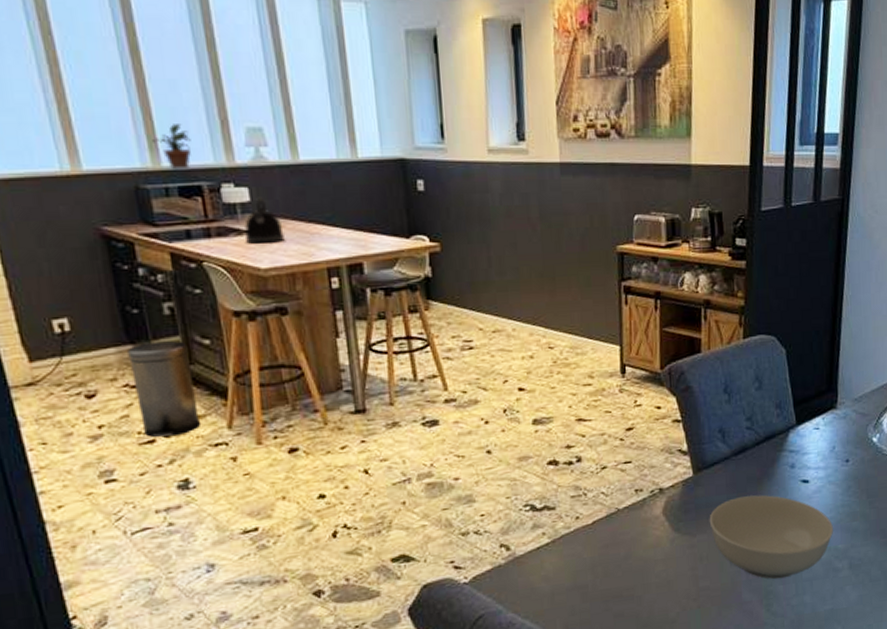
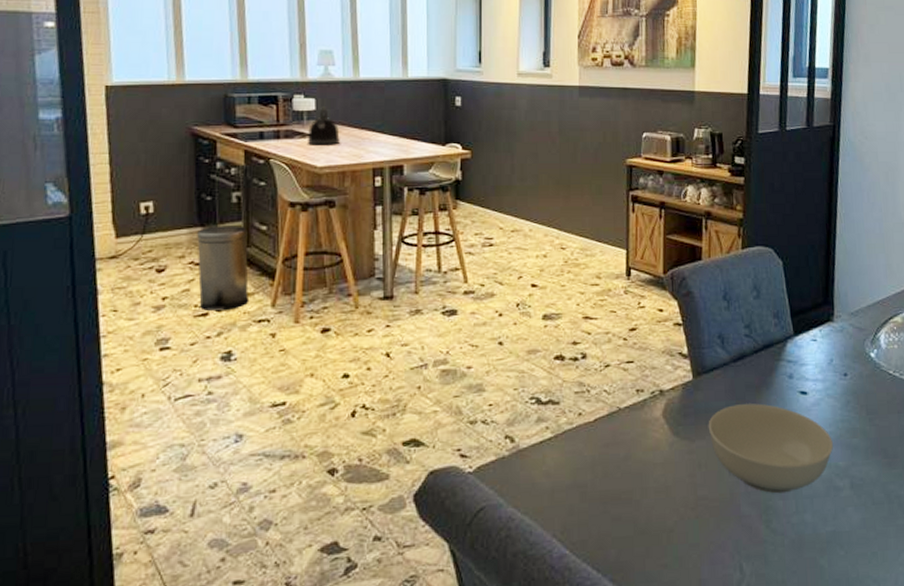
potted plant: present [152,124,191,170] -> none [244,46,274,83]

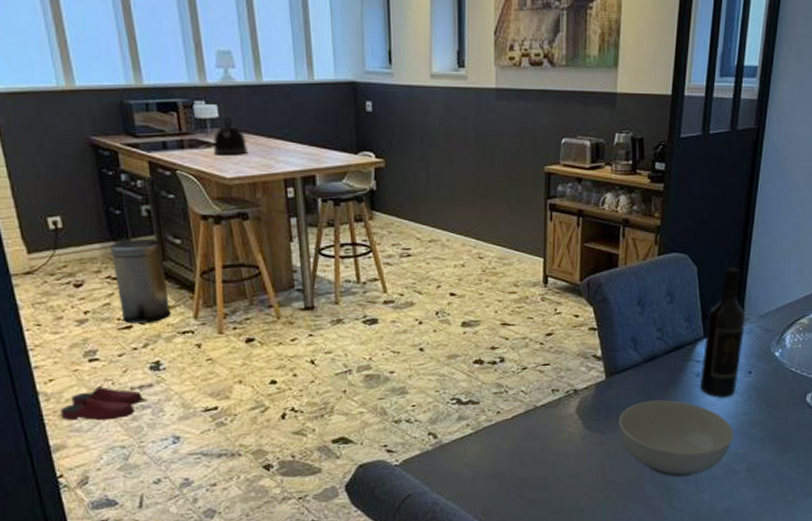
slippers: none [122,377,209,415] -> present [60,386,142,421]
wine bottle: none [792,262,837,403] -> present [699,267,746,398]

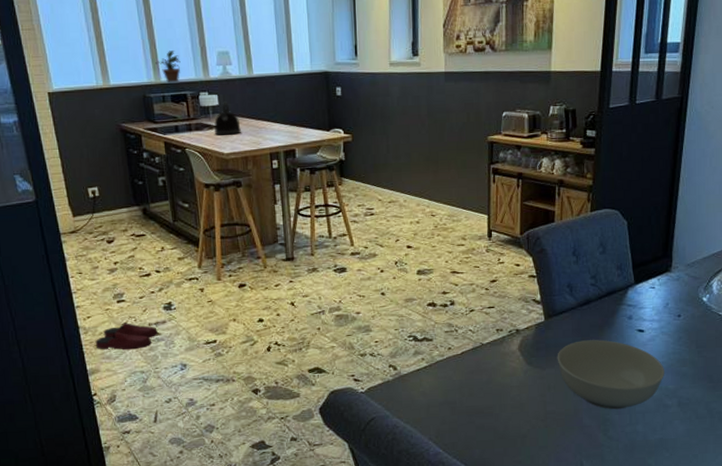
pedal bin: present [110,239,170,325] -> none [135,204,180,273]
potted plant: none [136,46,169,88] -> present [155,50,181,84]
wine bottle: present [699,267,746,398] -> none [631,221,674,339]

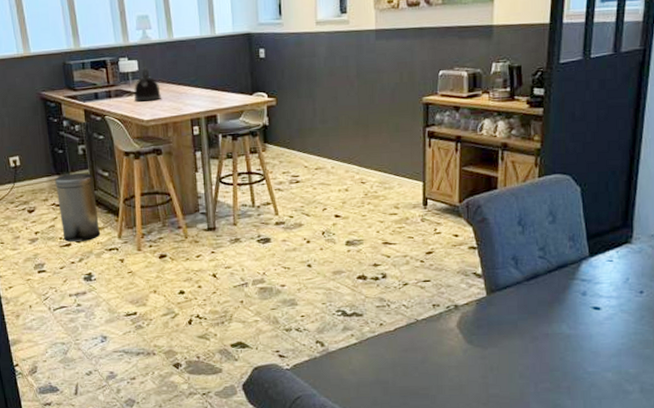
slippers: present [95,322,158,350] -> none [16,293,78,321]
pedal bin: none [135,204,180,273] -> present [55,173,100,243]
potted plant: present [155,50,181,84] -> none [75,16,100,50]
bowl: present [557,339,664,410] -> none [500,317,624,394]

